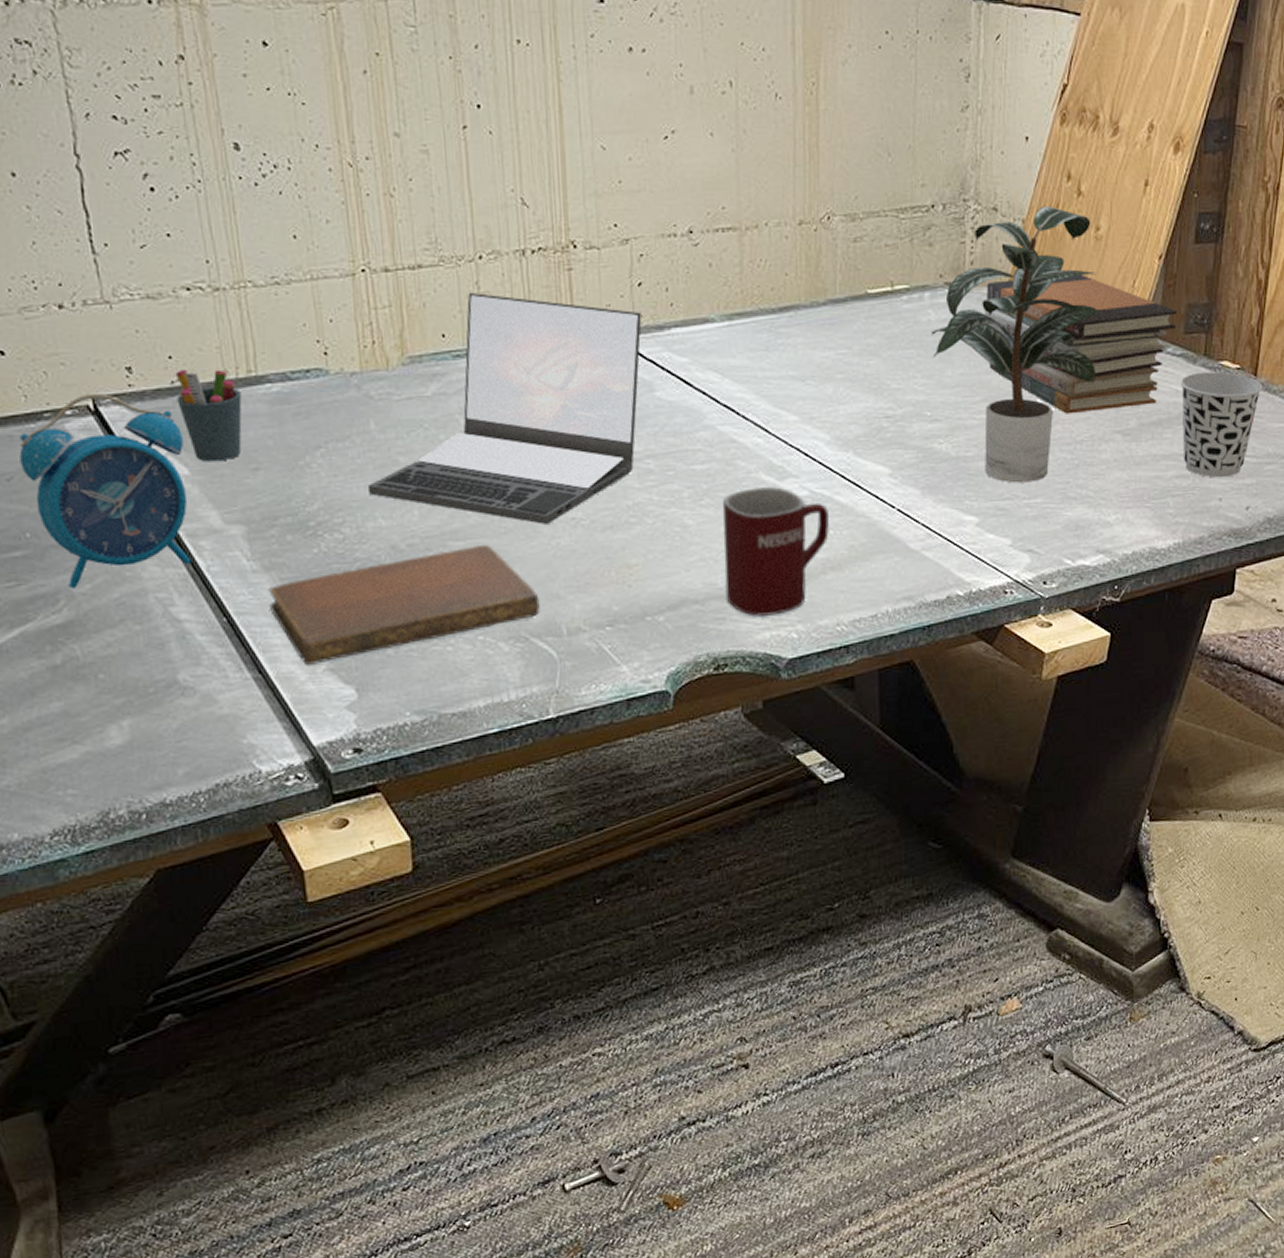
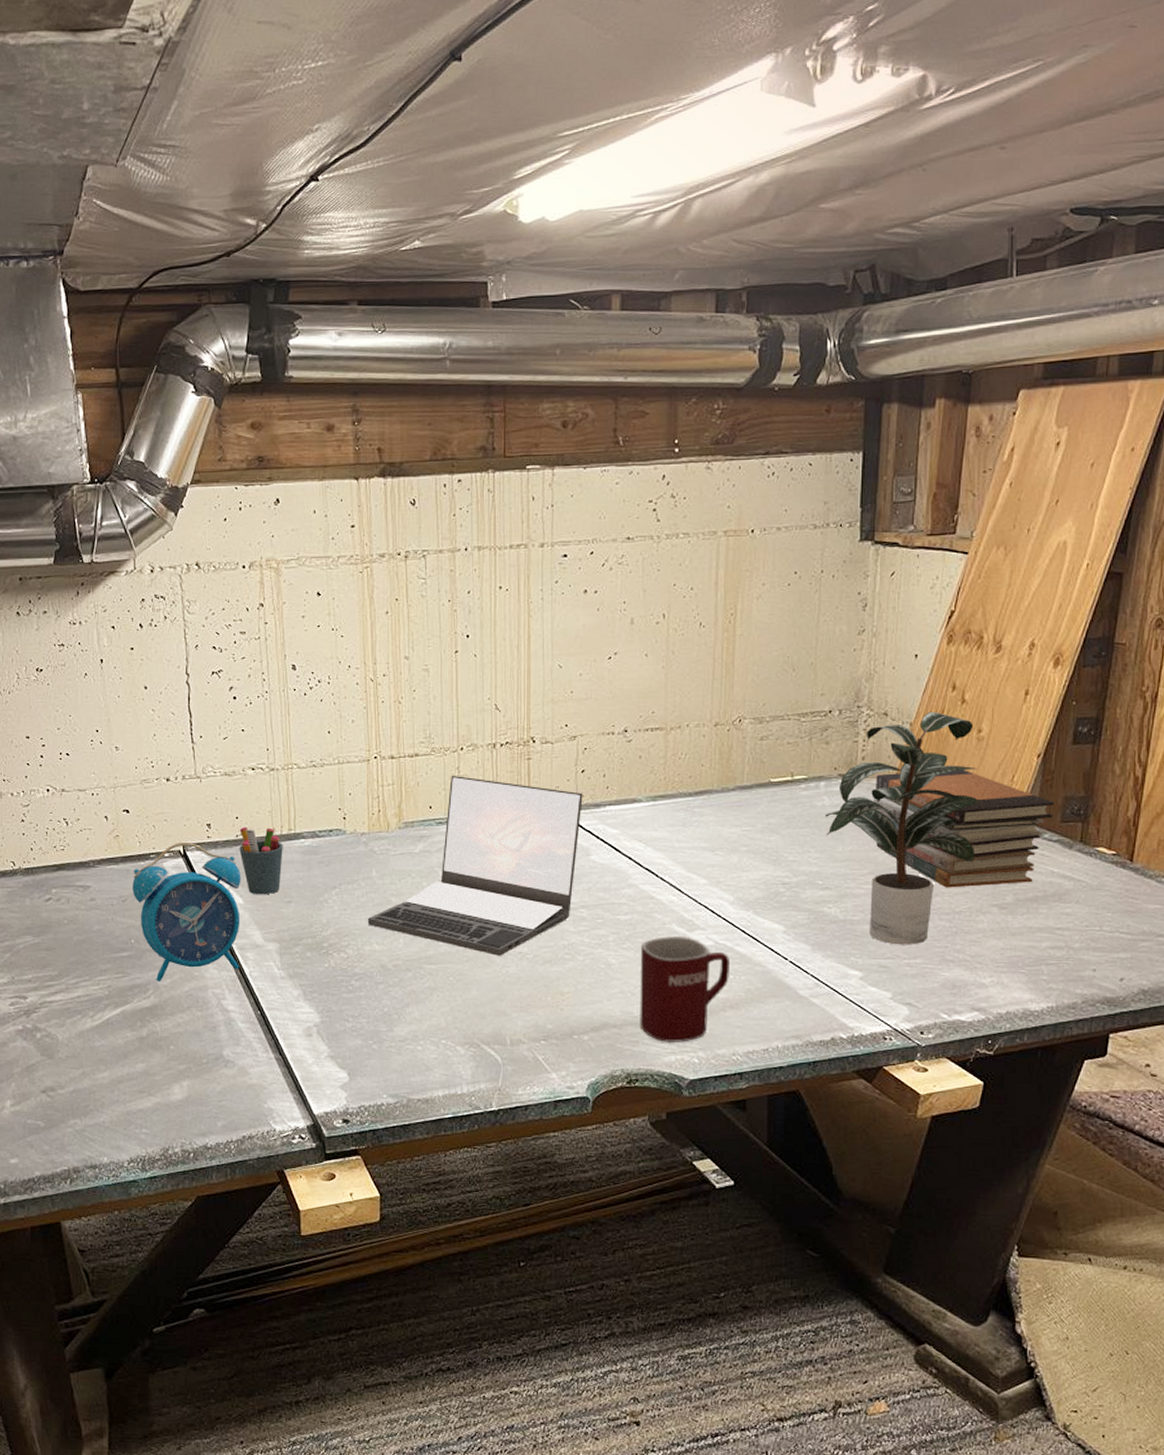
notebook: present [268,544,540,665] -> none [291,968,490,1052]
cup: present [1181,371,1263,478] -> none [1057,856,1139,951]

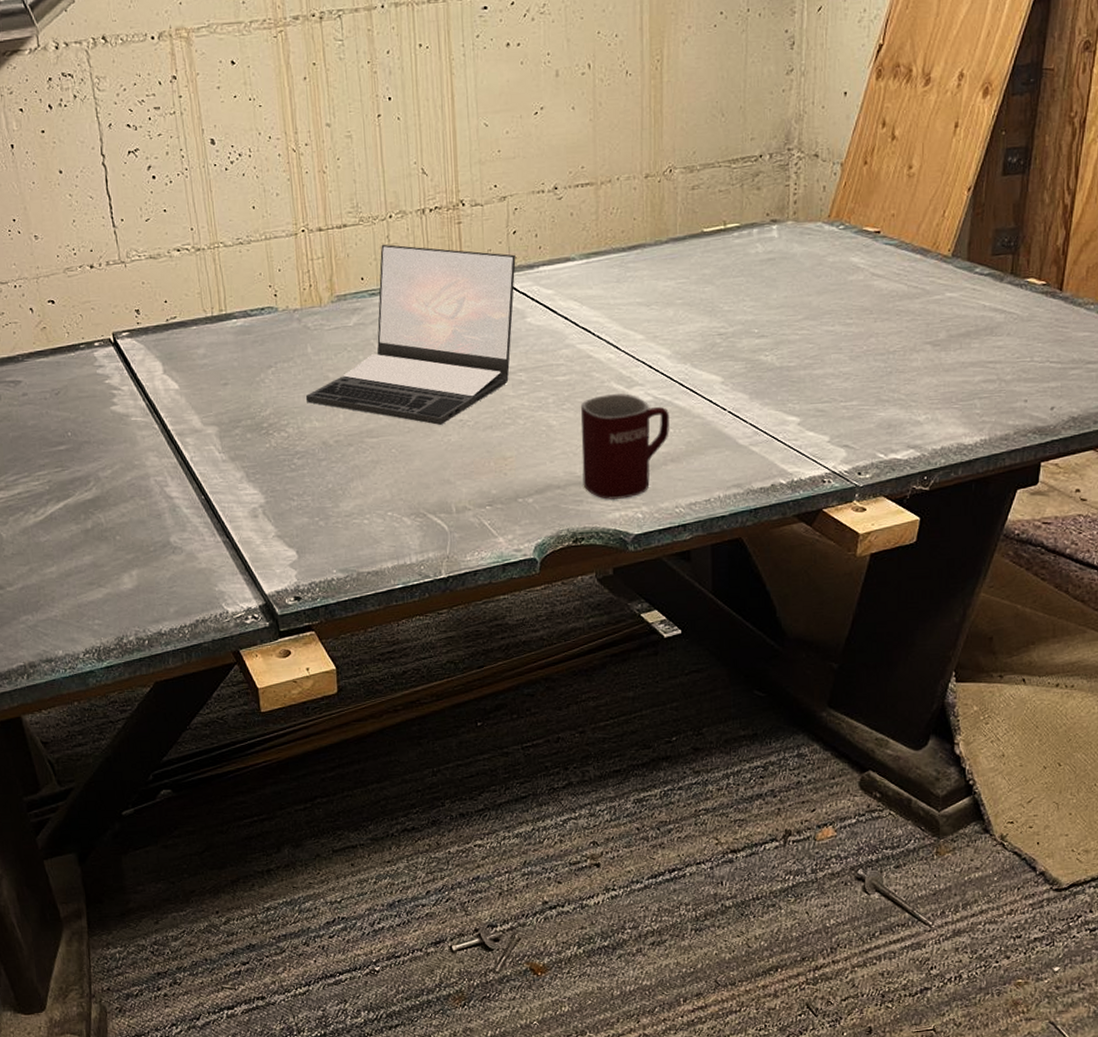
alarm clock: present [132,841,242,983] -> none [64,329,180,474]
pen holder: present [239,826,283,895] -> none [169,310,216,379]
potted plant: present [824,711,982,945] -> none [758,149,914,389]
book stack: present [873,769,1055,888] -> none [806,207,986,329]

